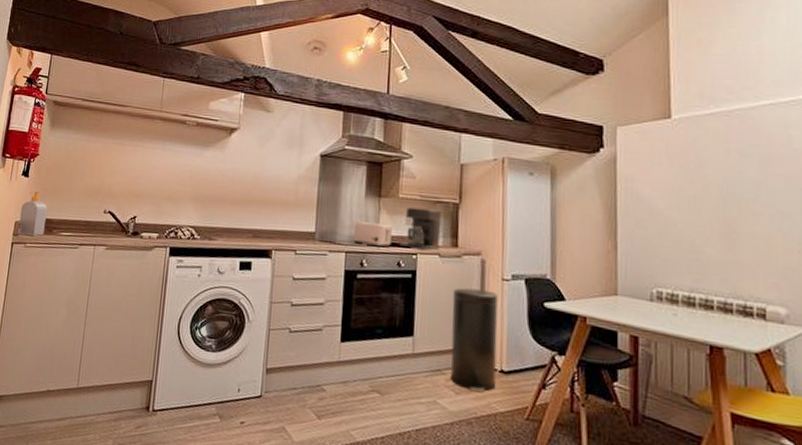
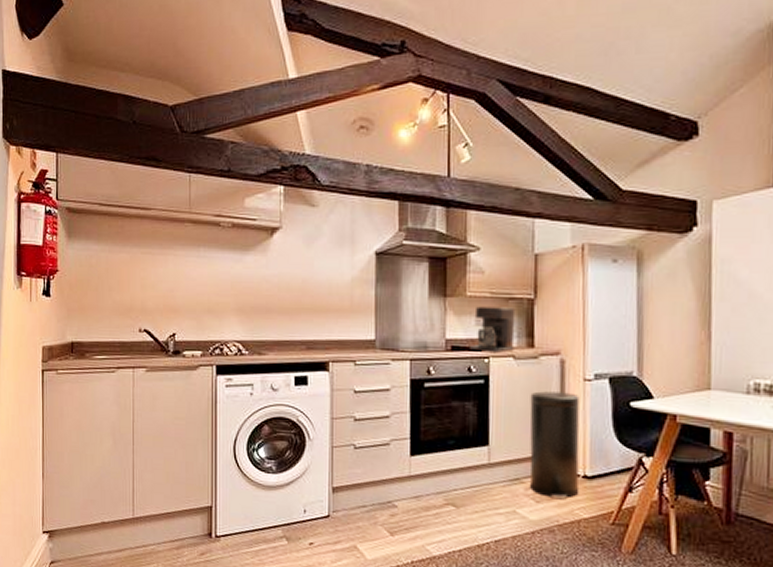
soap bottle: present [18,190,48,237] -> none [47,311,77,362]
toaster: present [354,221,392,248] -> none [419,325,460,353]

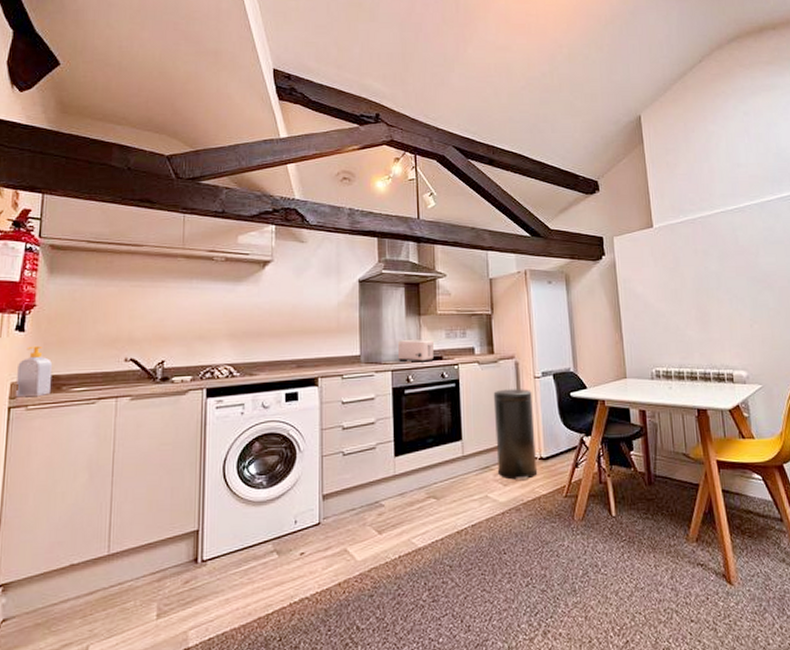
soap bottle: none [47,311,77,362] -> present [16,345,53,398]
toaster: none [419,325,460,353] -> present [398,339,434,362]
coffee maker: present [468,306,516,354] -> none [441,322,478,361]

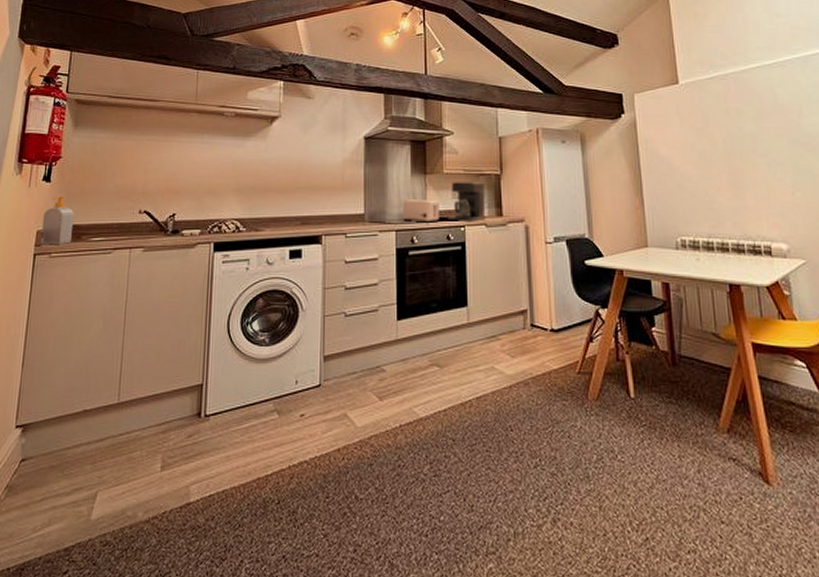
coffee maker: none [441,322,478,361] -> present [446,182,486,223]
pedal bin: present [493,389,538,480] -> none [501,254,548,352]

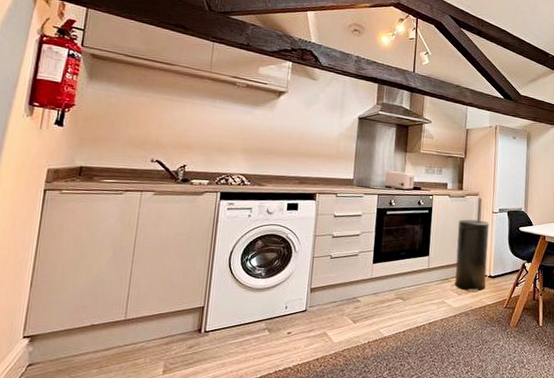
soap bottle: present [41,196,75,245] -> none [52,139,87,184]
coffee maker: present [446,182,486,223] -> none [419,160,452,193]
pedal bin: none [501,254,548,352] -> present [455,219,489,291]

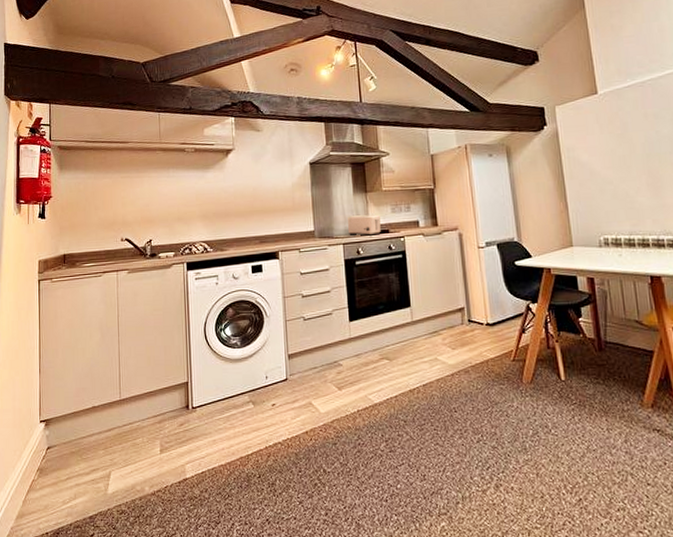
pedal bin: present [455,219,489,291] -> none [439,258,485,344]

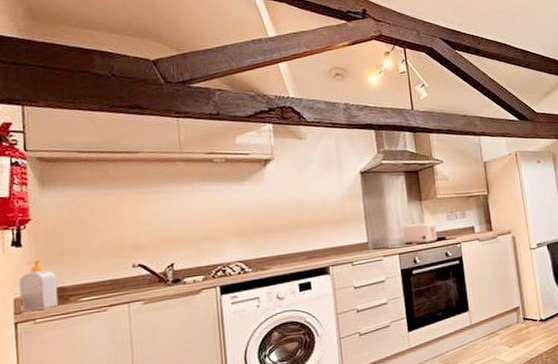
soap bottle: none [43,230,68,272] -> present [19,259,59,313]

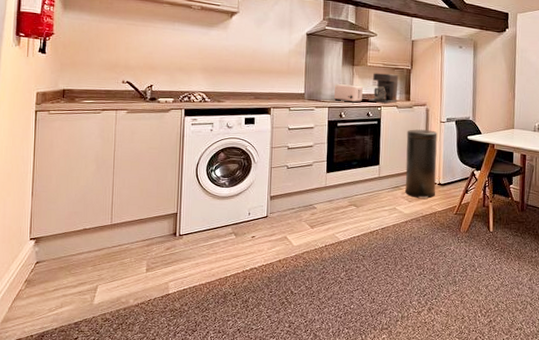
soap bottle: present [19,259,59,313] -> none [41,65,68,105]
coffee maker: none [444,203,478,240] -> present [368,73,399,105]
pedal bin: none [494,260,539,342] -> present [405,129,437,199]

